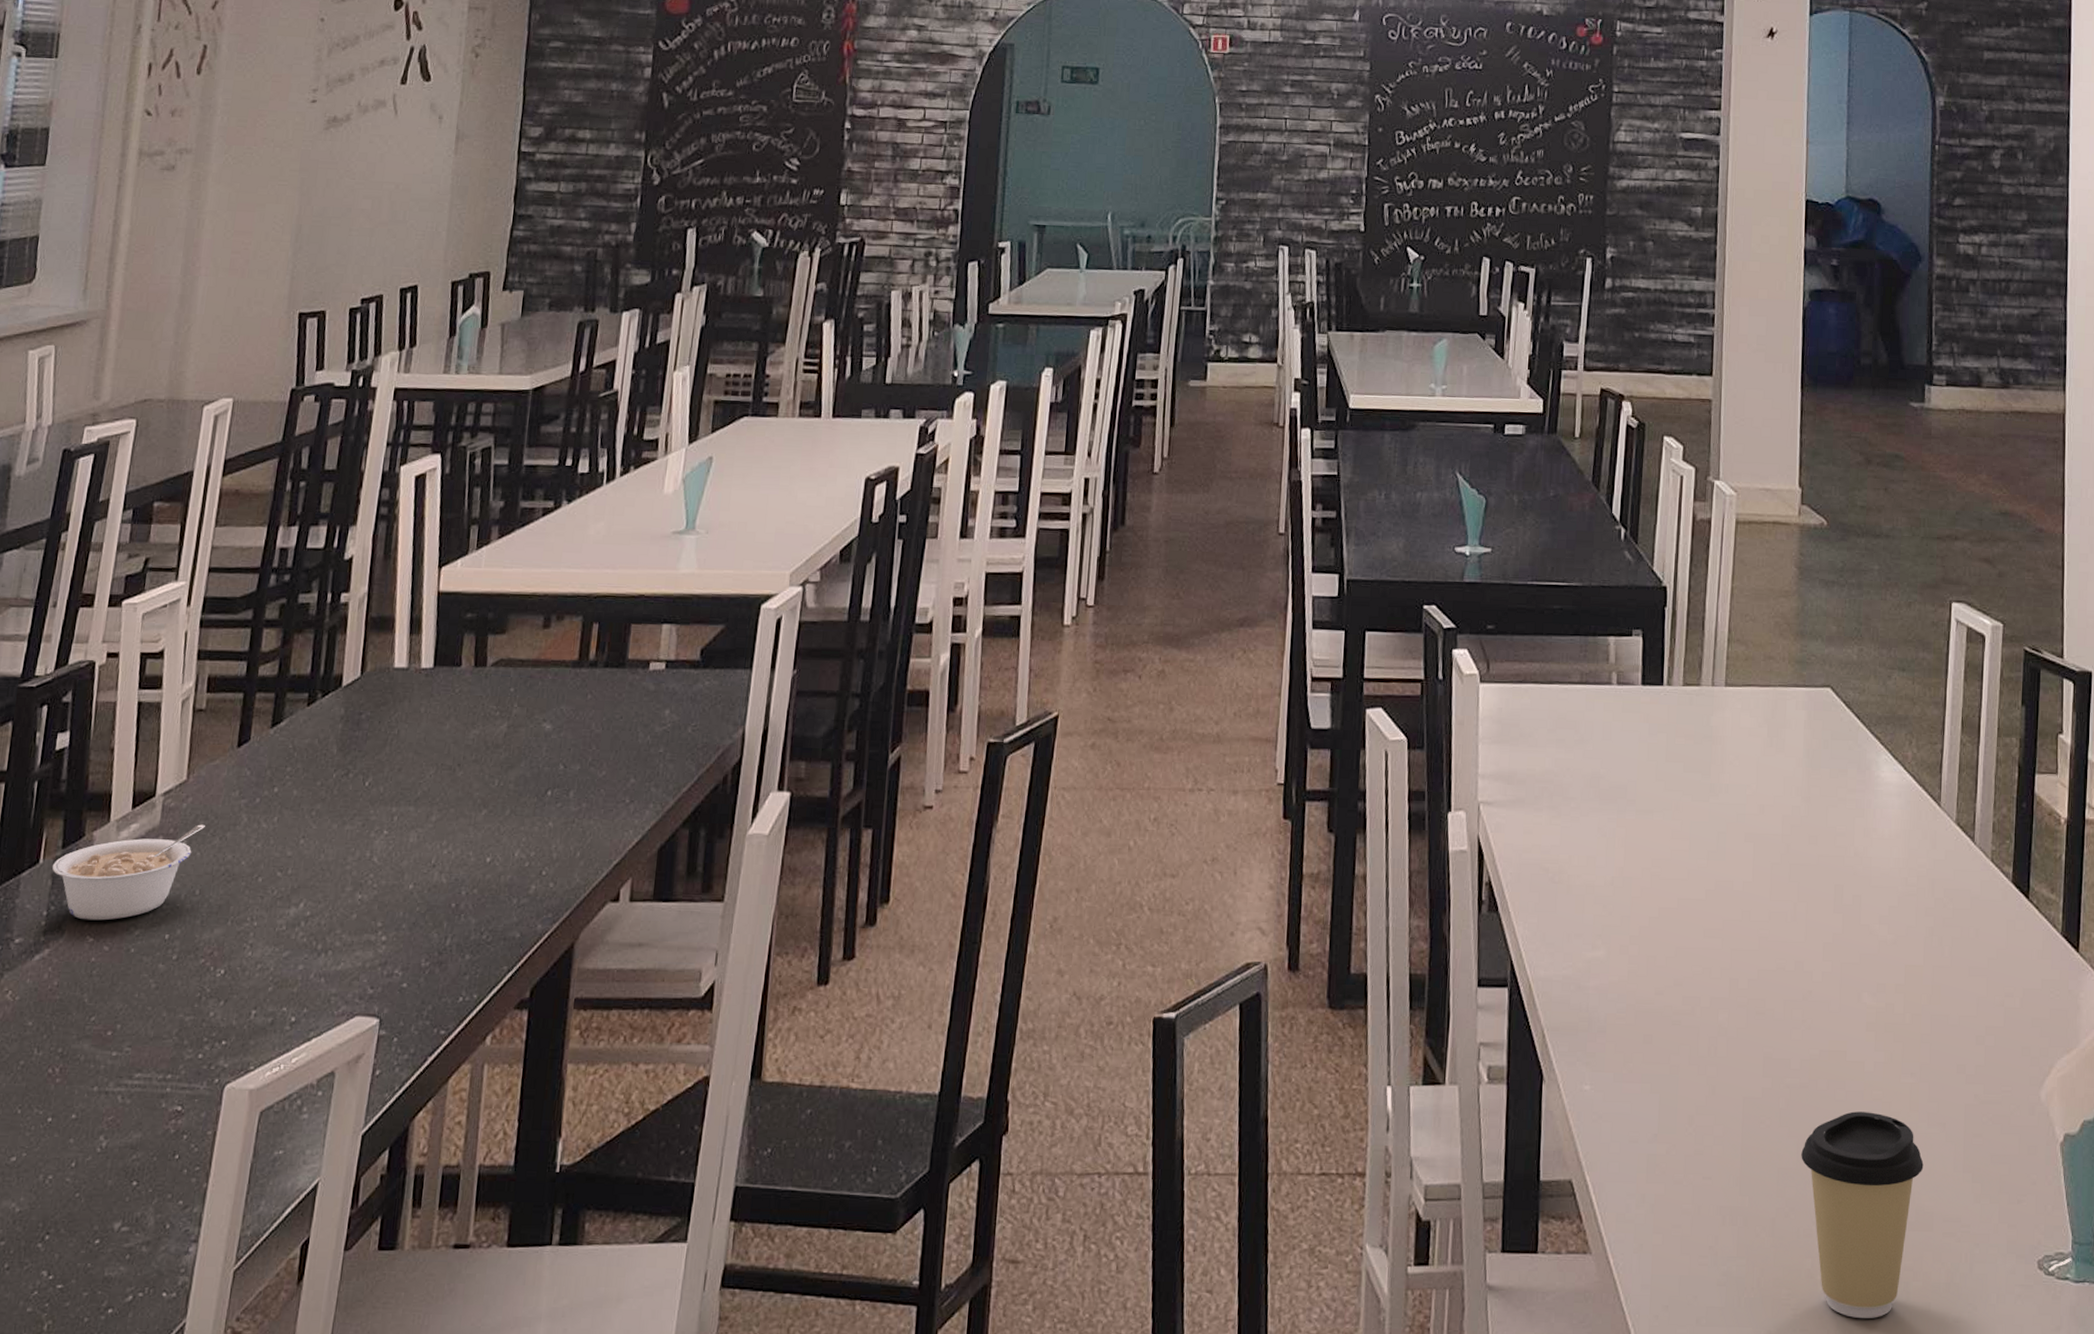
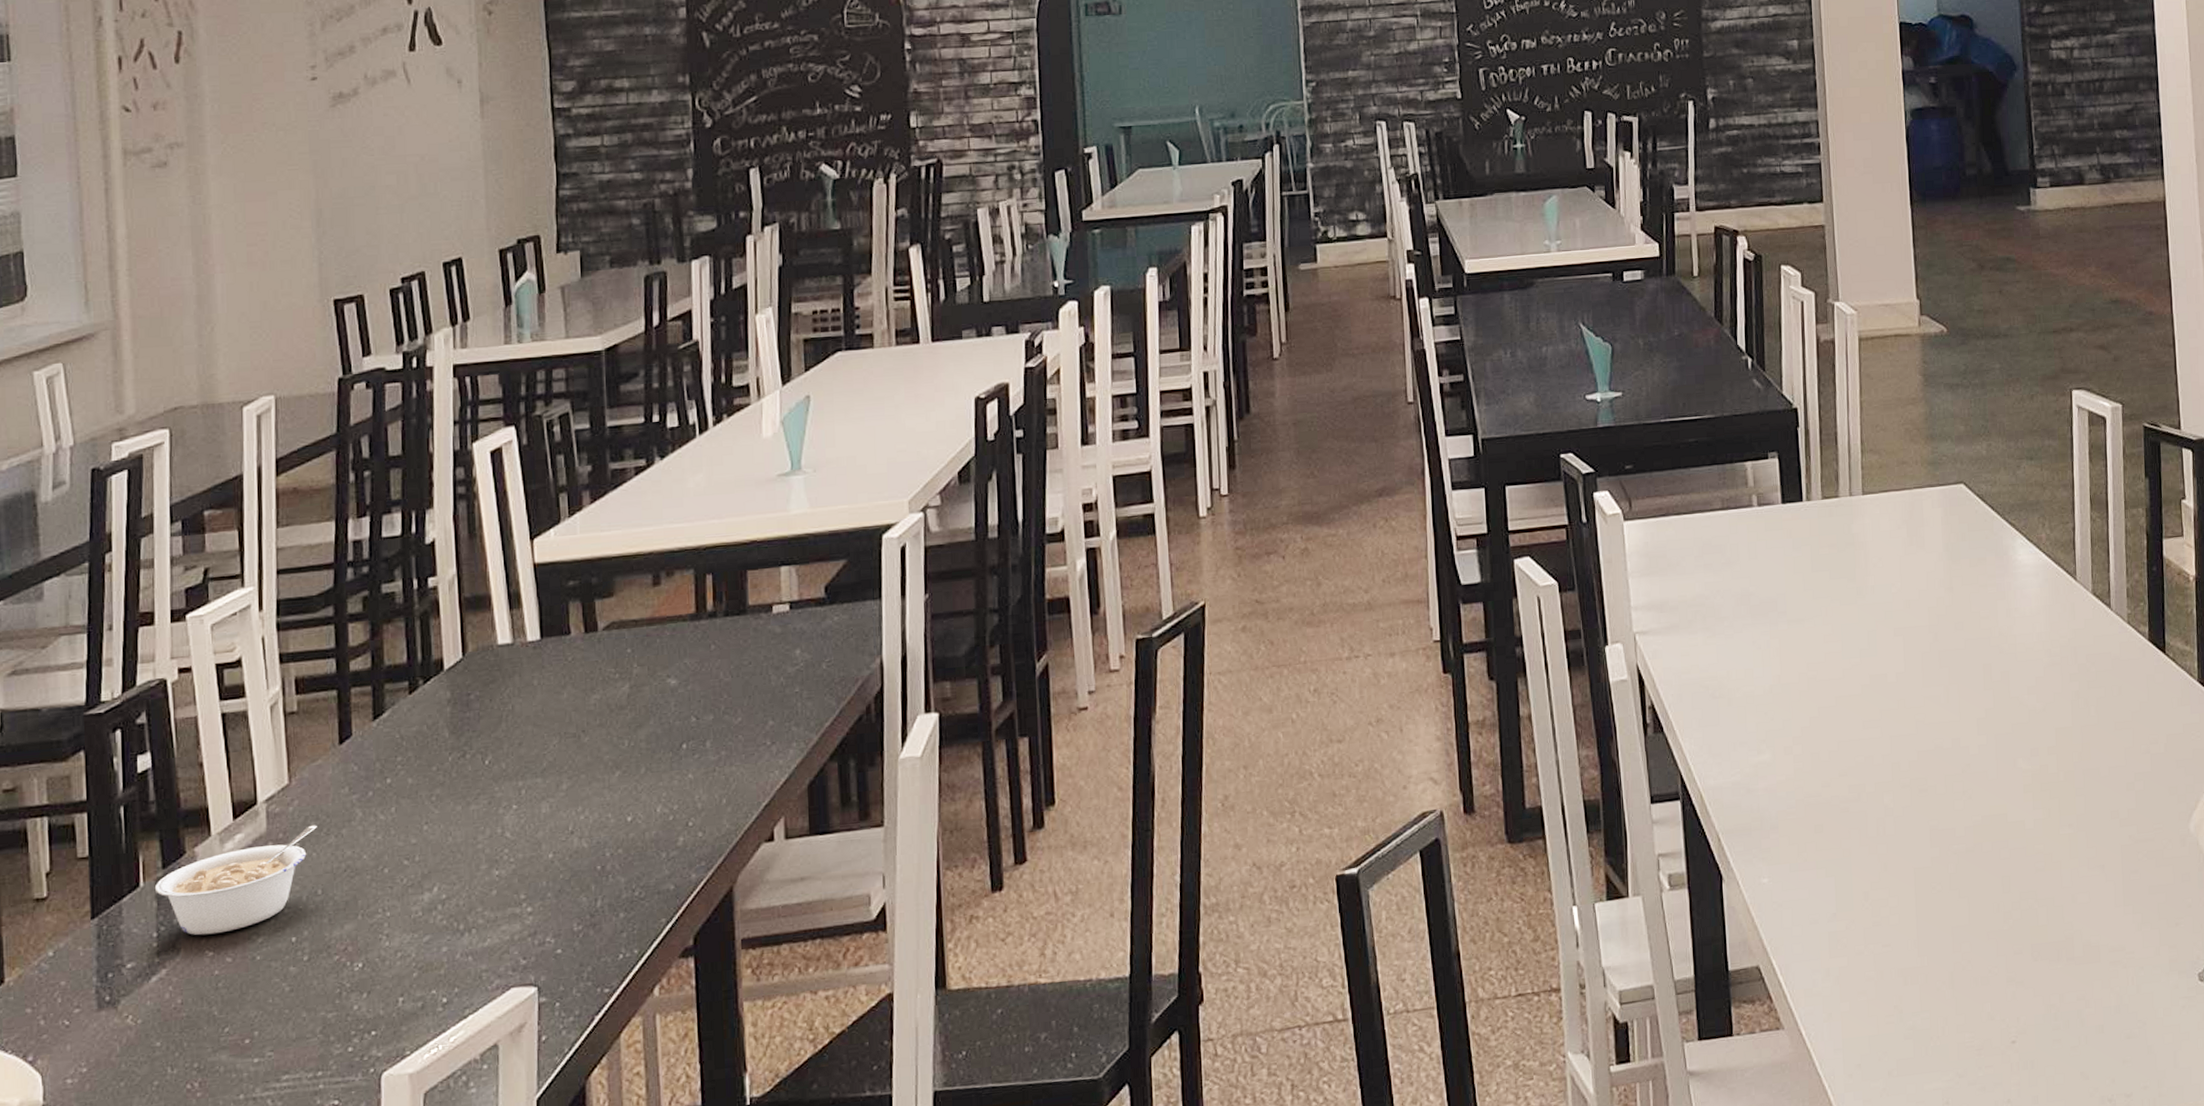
coffee cup: present [1801,1111,1924,1318] -> none [1973,864,2087,1049]

